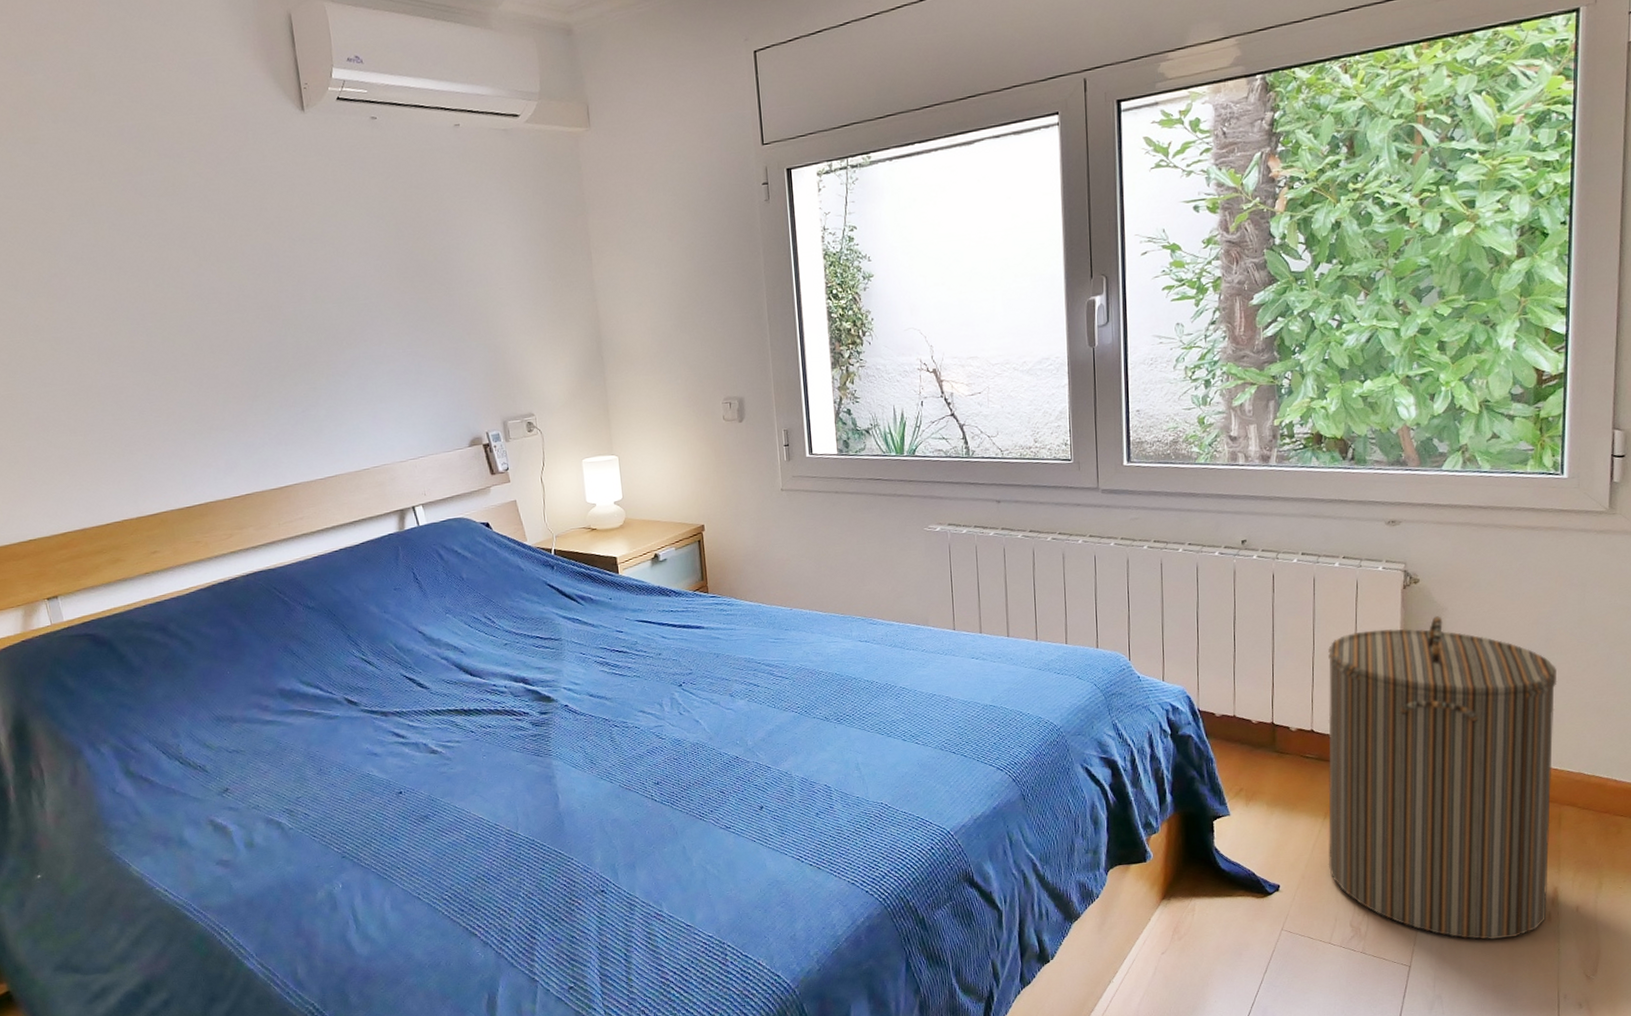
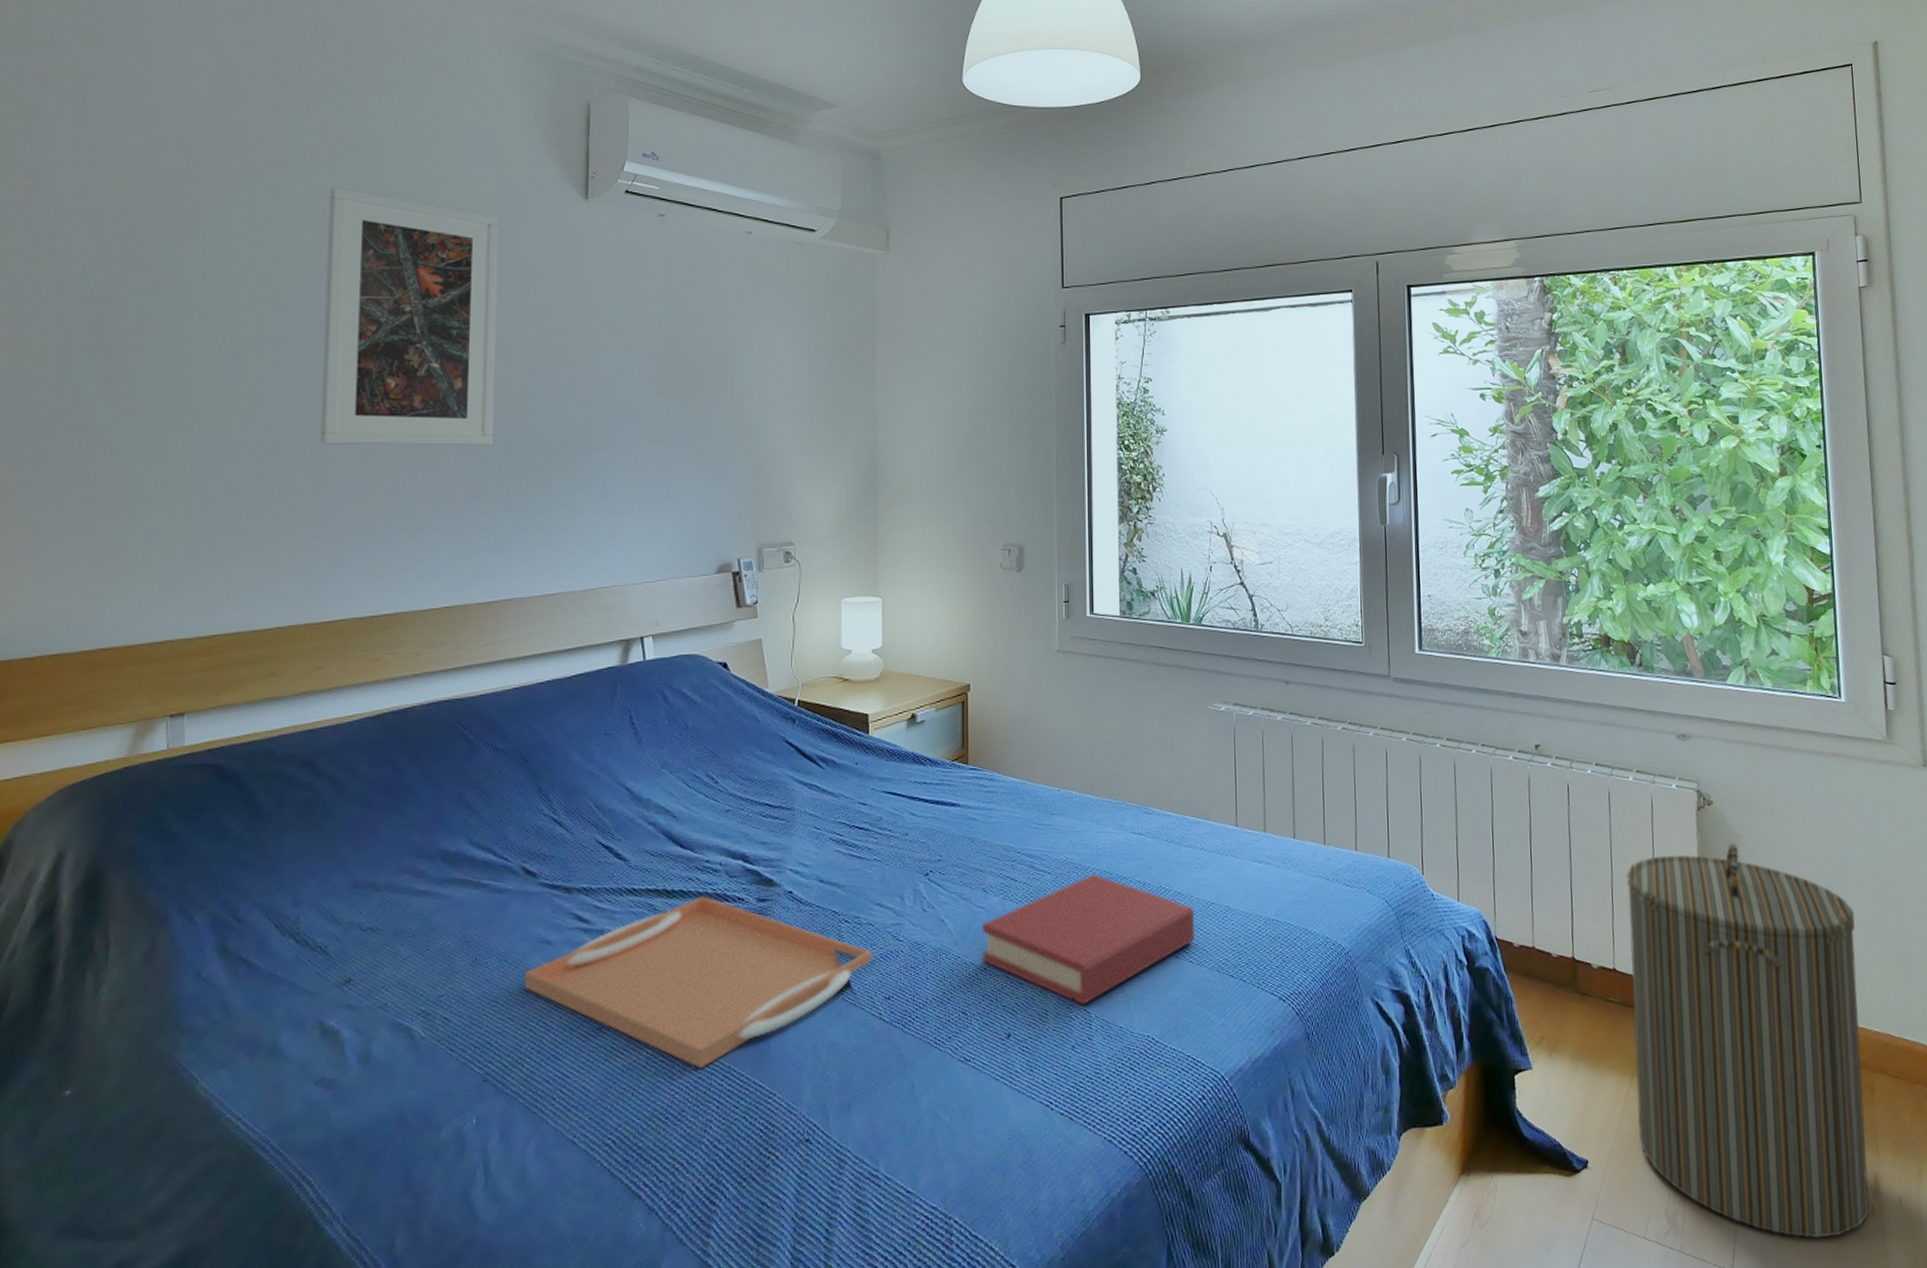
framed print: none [76,127,260,365] -> present [320,187,499,446]
serving tray: none [360,712,641,842] -> present [523,896,872,1069]
hardback book: none [732,676,920,781] -> present [982,873,1195,1005]

